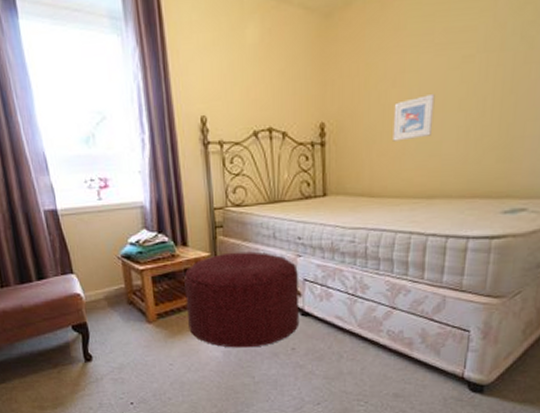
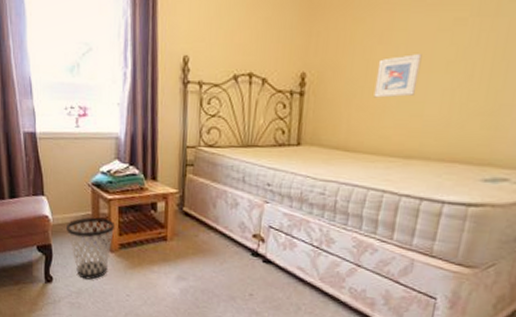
wastebasket: none [100,289,151,353] -> present [67,217,115,280]
ottoman: present [184,251,300,348] -> none [149,191,264,289]

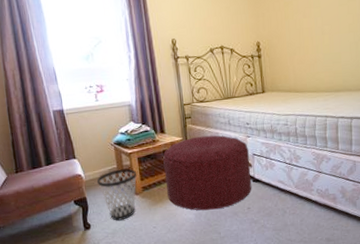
ottoman: none [149,191,264,289] -> present [163,135,252,211]
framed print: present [373,54,422,98] -> none [306,22,334,54]

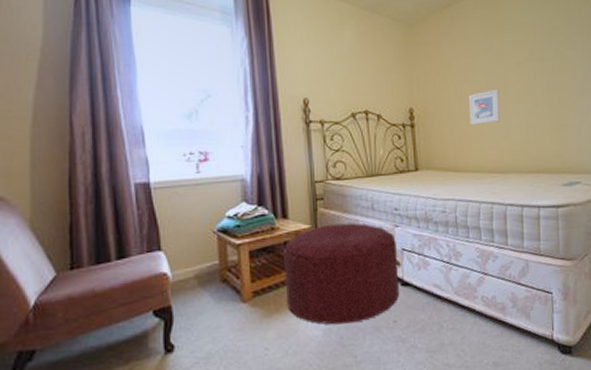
wastebasket: present [97,168,137,221] -> none [190,265,247,340]
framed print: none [306,22,334,54] -> present [468,90,500,125]

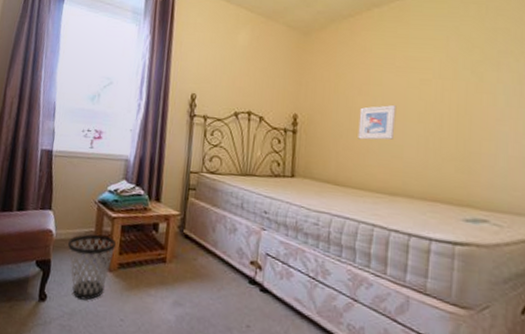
wastebasket: none [190,265,247,340] -> present [68,234,117,300]
ottoman: present [284,222,400,325] -> none [147,214,261,318]

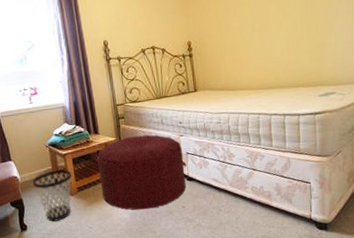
ottoman: none [147,214,261,318] -> present [97,134,187,210]
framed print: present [358,105,397,140] -> none [236,20,264,52]

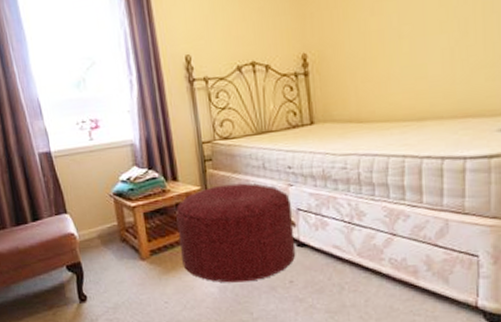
wastebasket: present [33,169,72,222] -> none [94,226,143,292]

